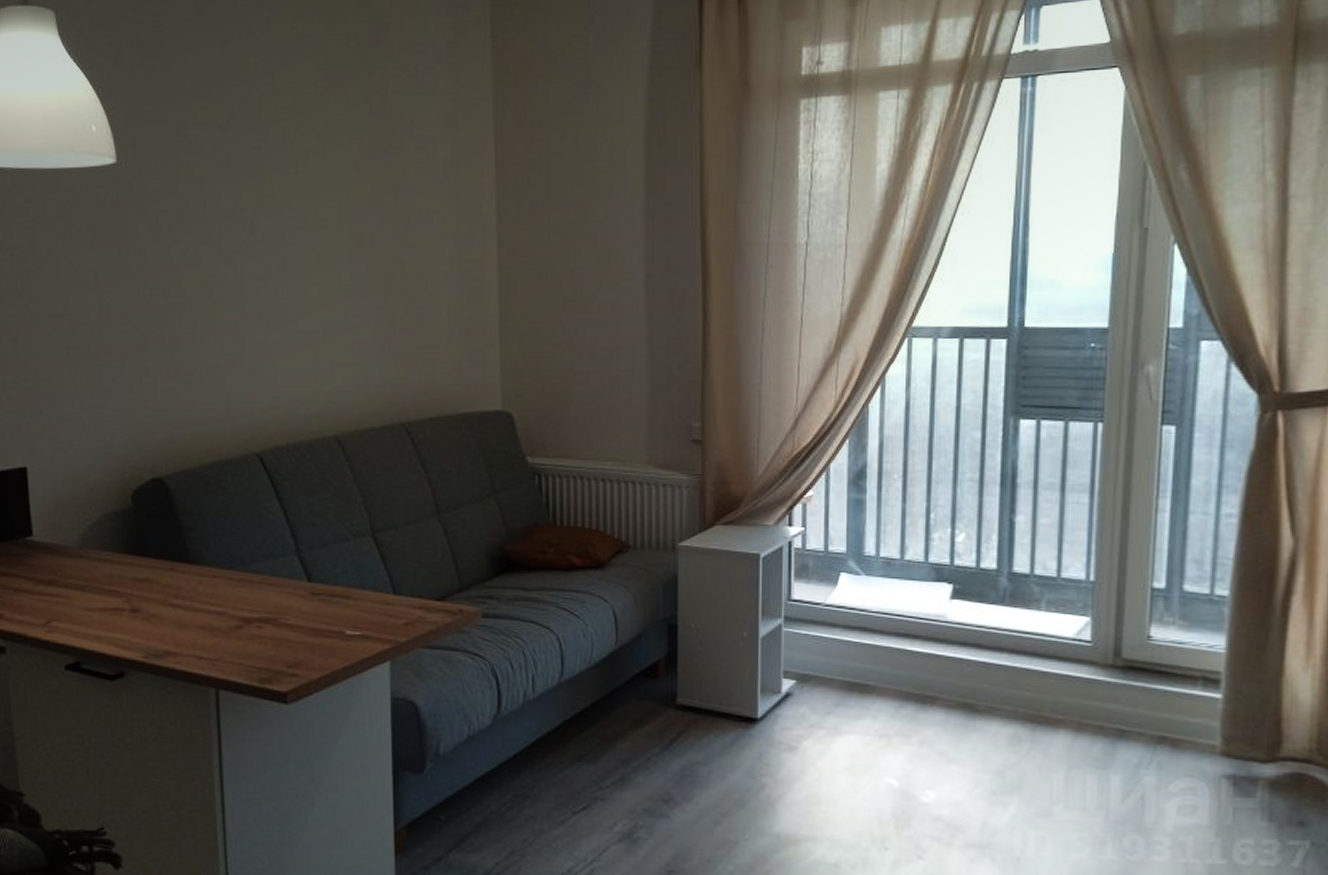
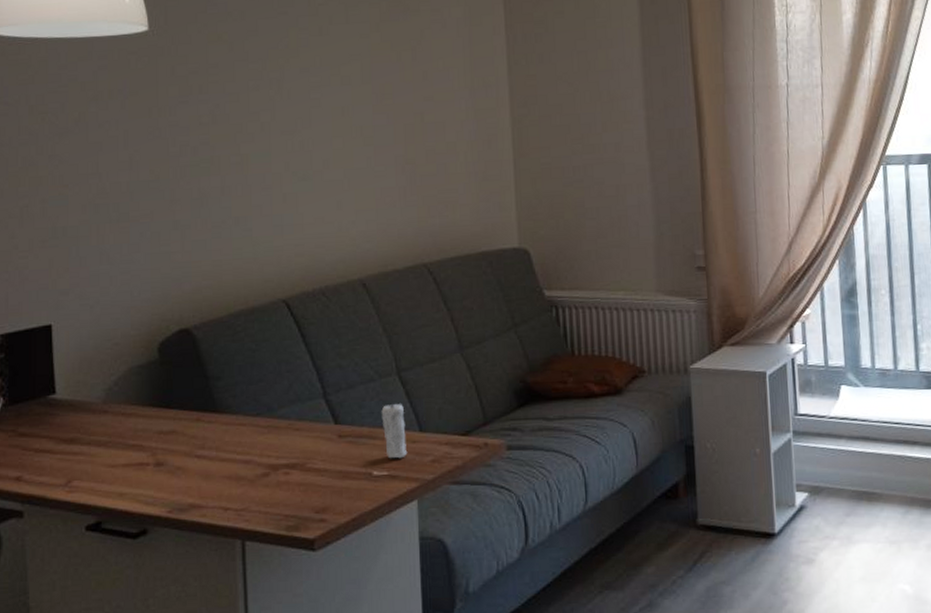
candle: none [355,558,381,620] -> present [381,398,408,459]

